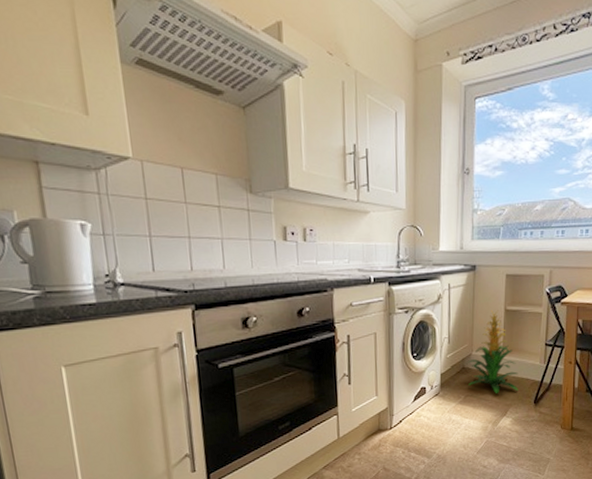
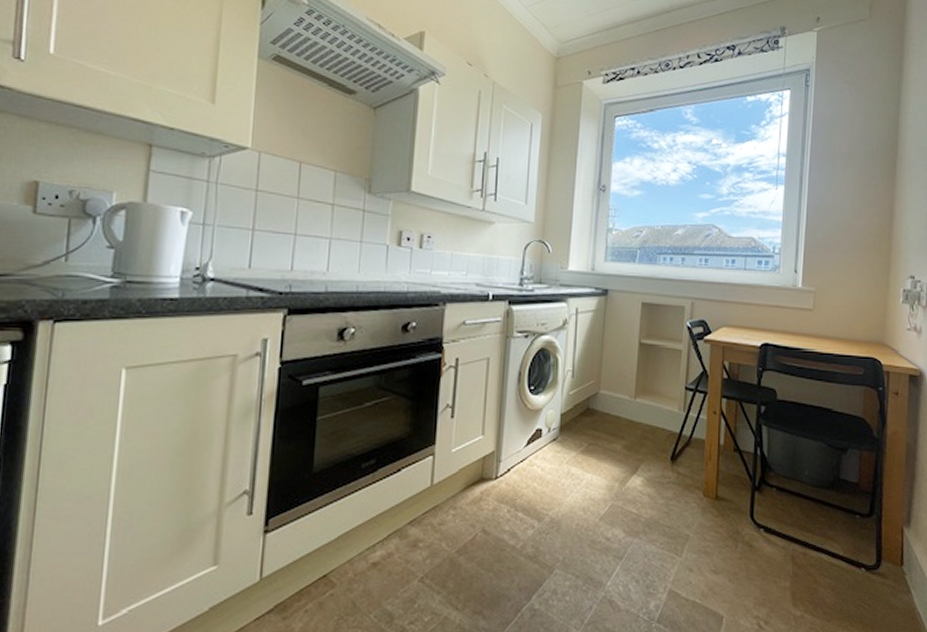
indoor plant: present [468,310,519,393] -> none [593,342,653,444]

